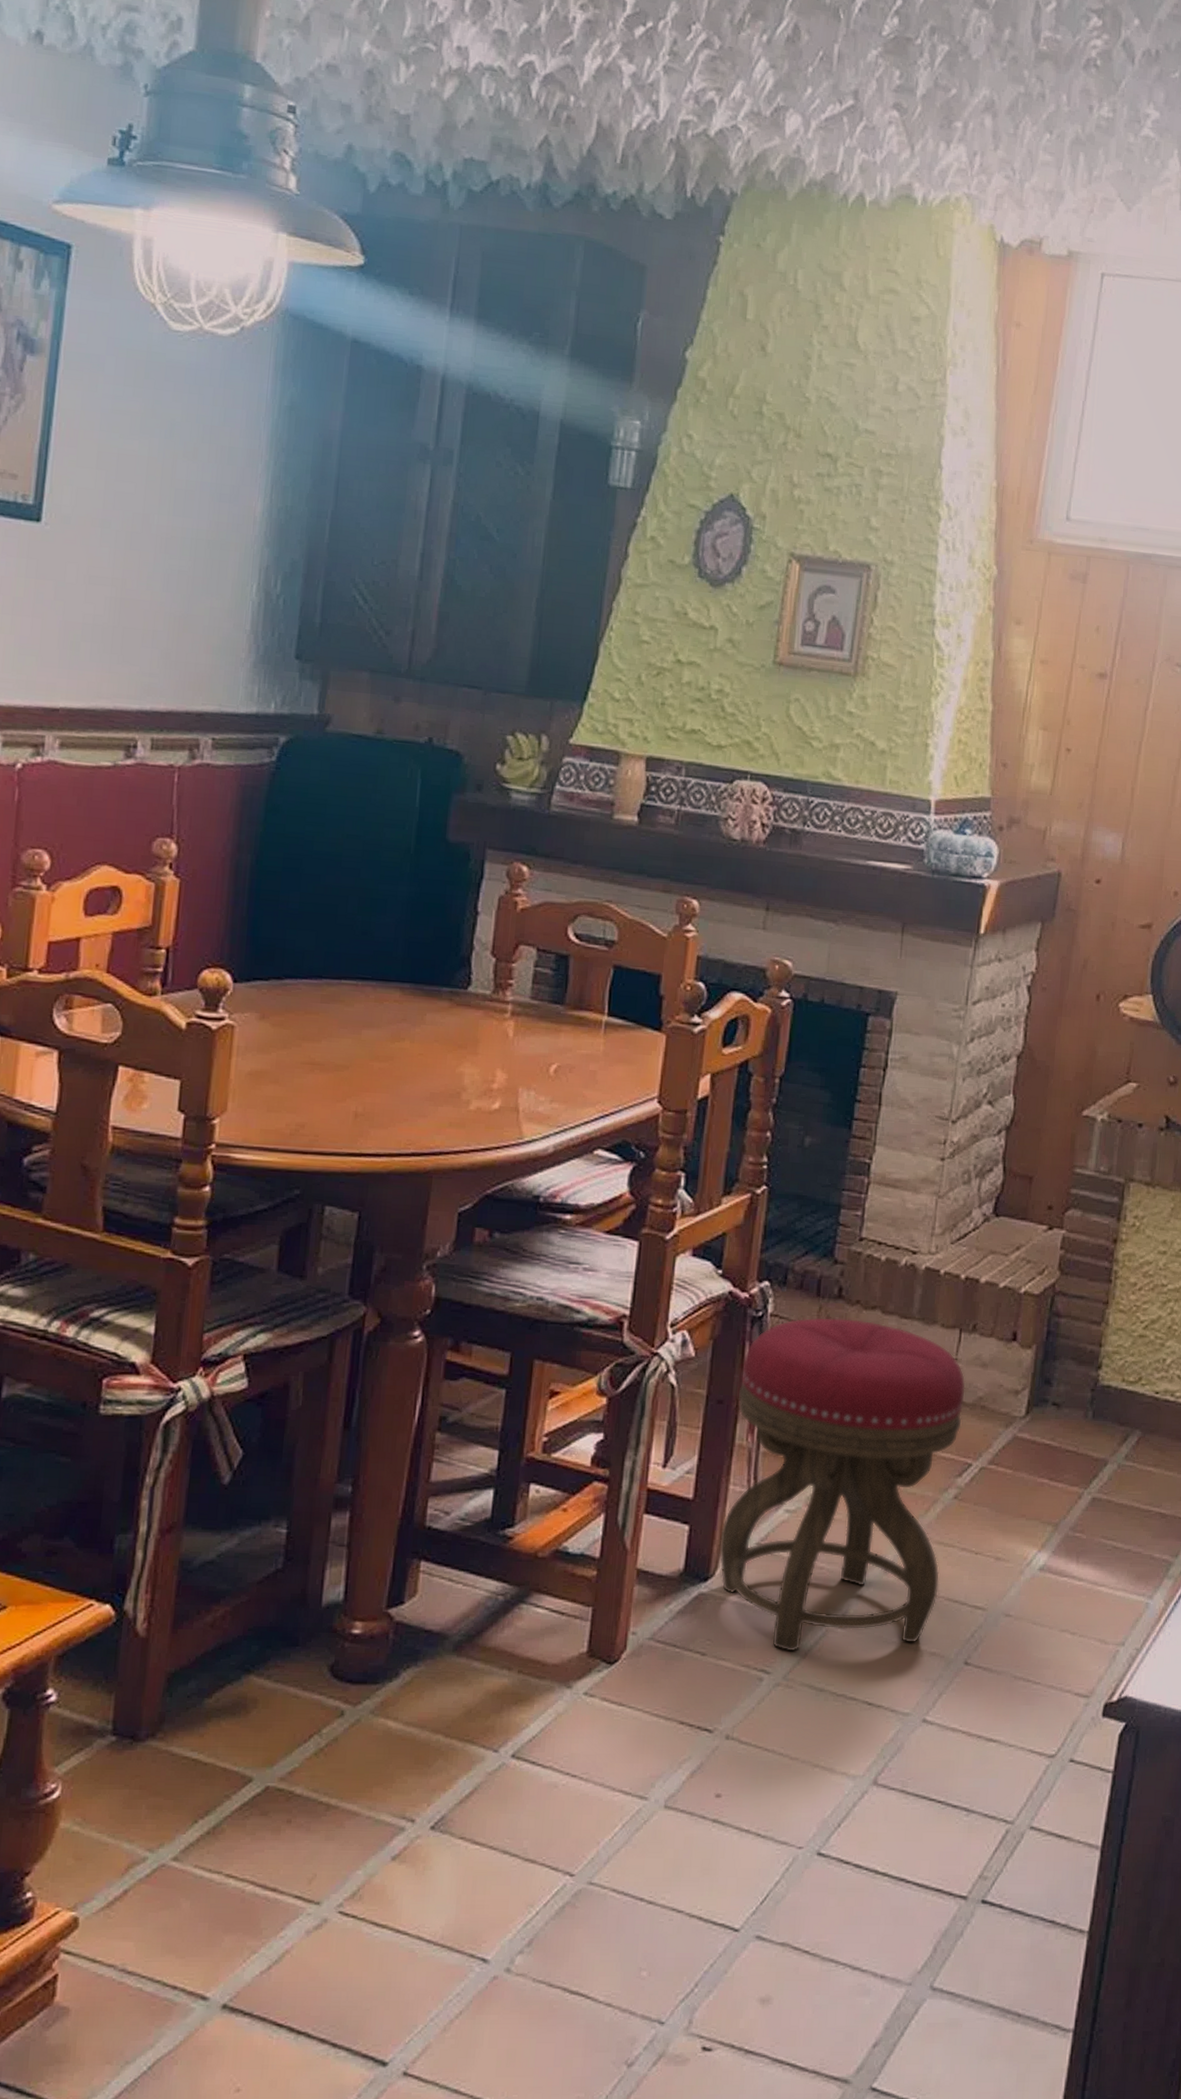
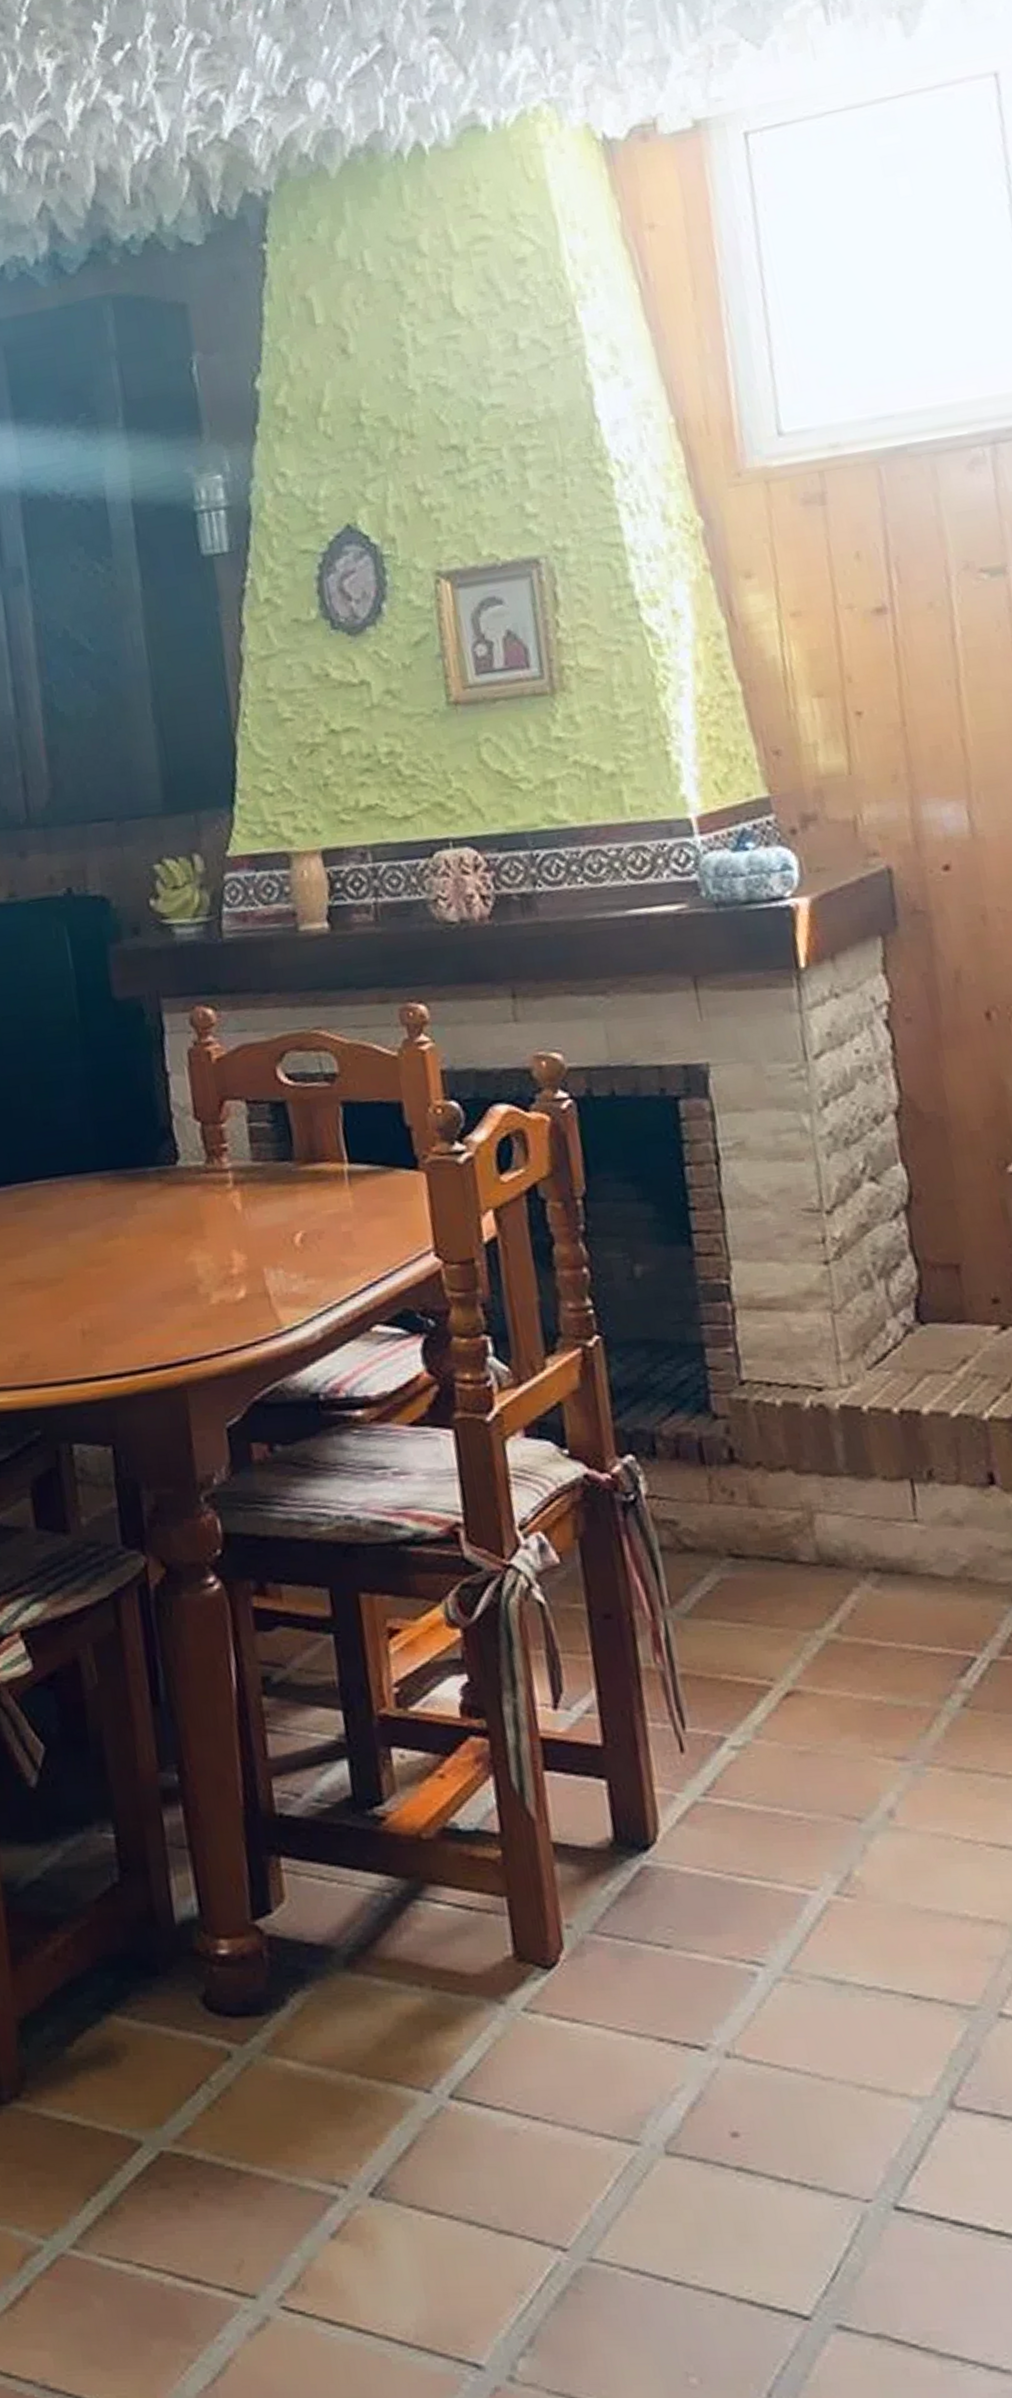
stool: present [719,1317,966,1652] -> none [624,1486,976,1934]

